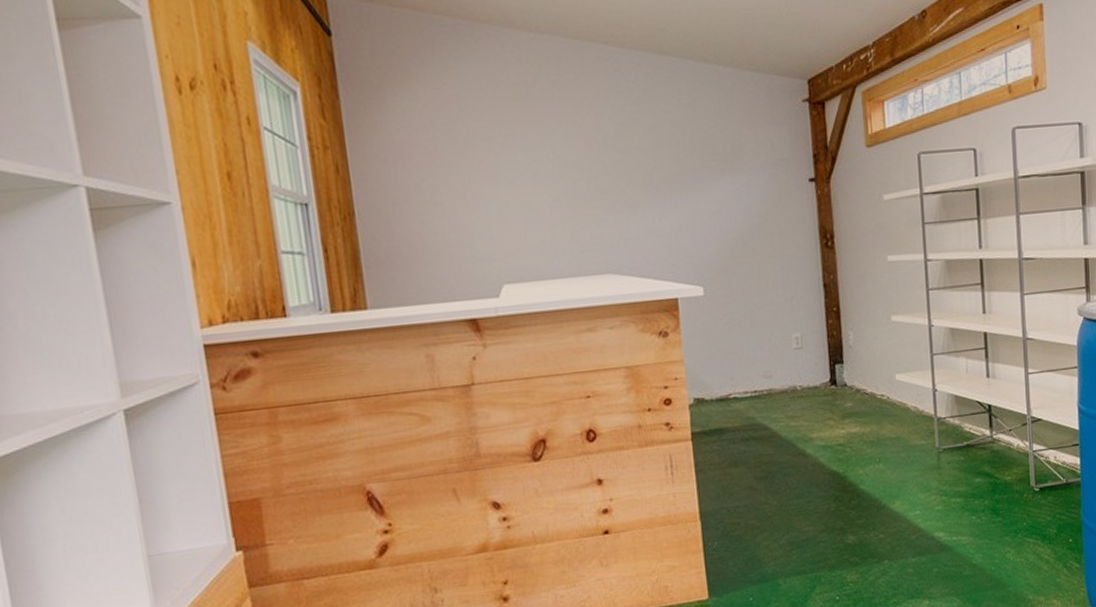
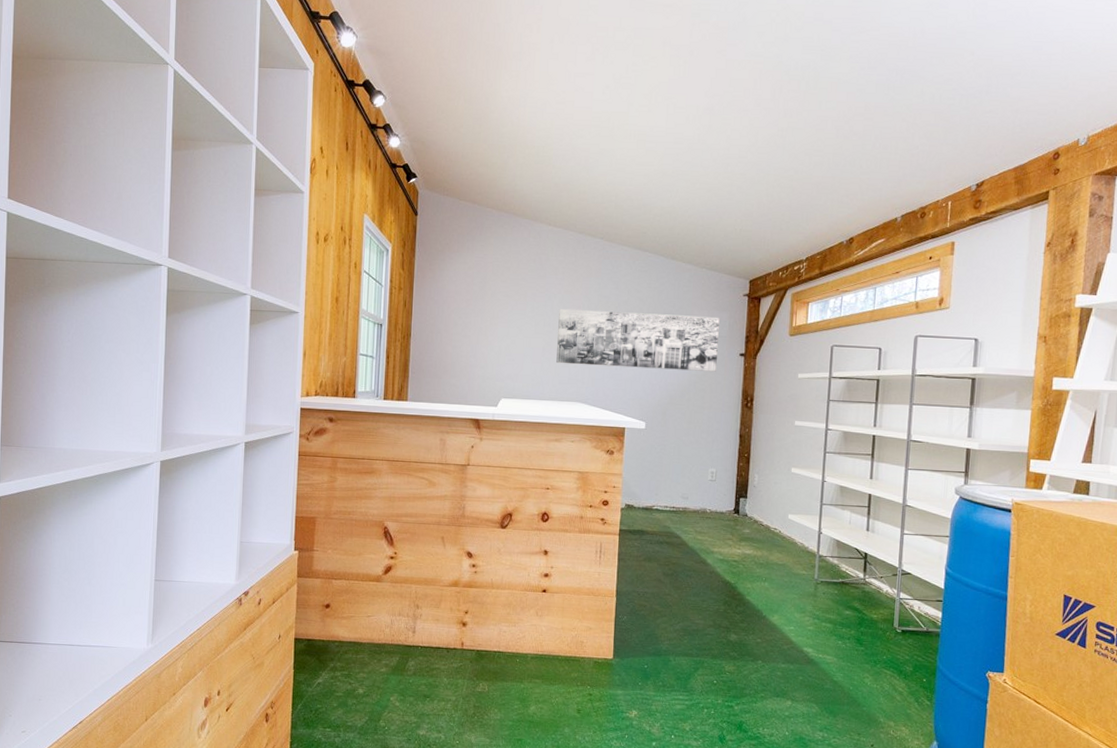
wall art: none [563,133,783,225] -> present [556,308,720,372]

